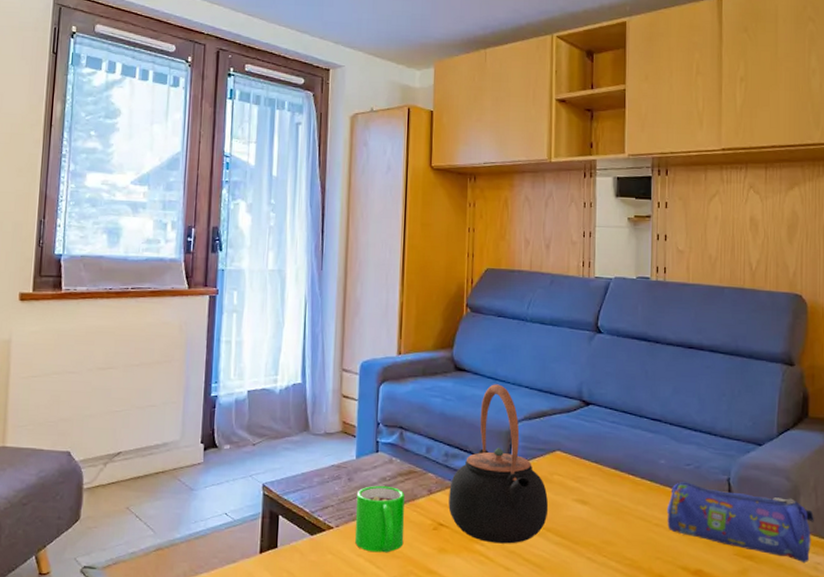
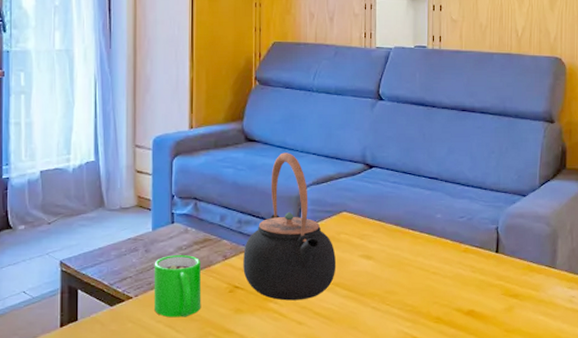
pencil case: present [666,482,814,564] -> none [442,233,570,298]

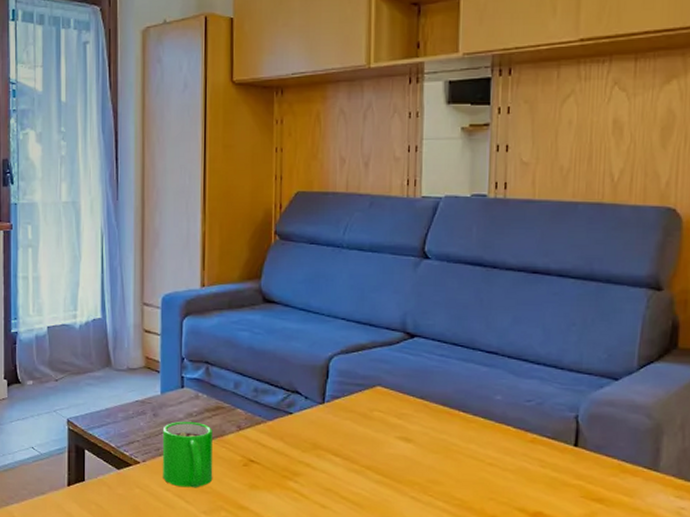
teapot: present [243,152,337,301] -> none [259,316,368,482]

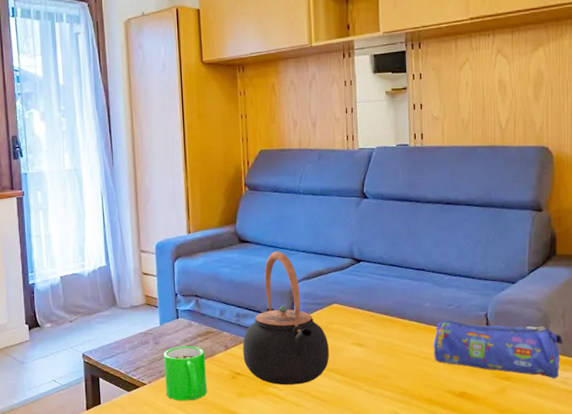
teapot: none [259,316,368,482] -> present [243,251,330,385]
pencil case: none [502,419,680,508] -> present [432,320,563,379]

